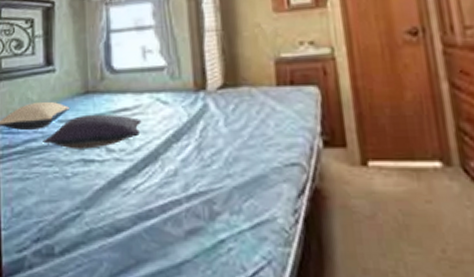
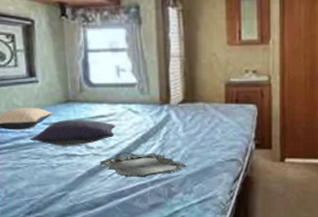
serving tray: none [122,156,233,191] -> present [100,152,188,178]

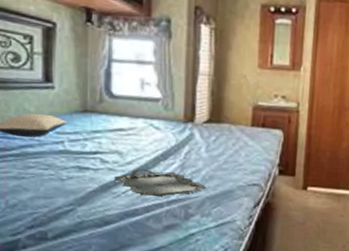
pillow: present [30,119,116,146] -> none [39,130,135,159]

